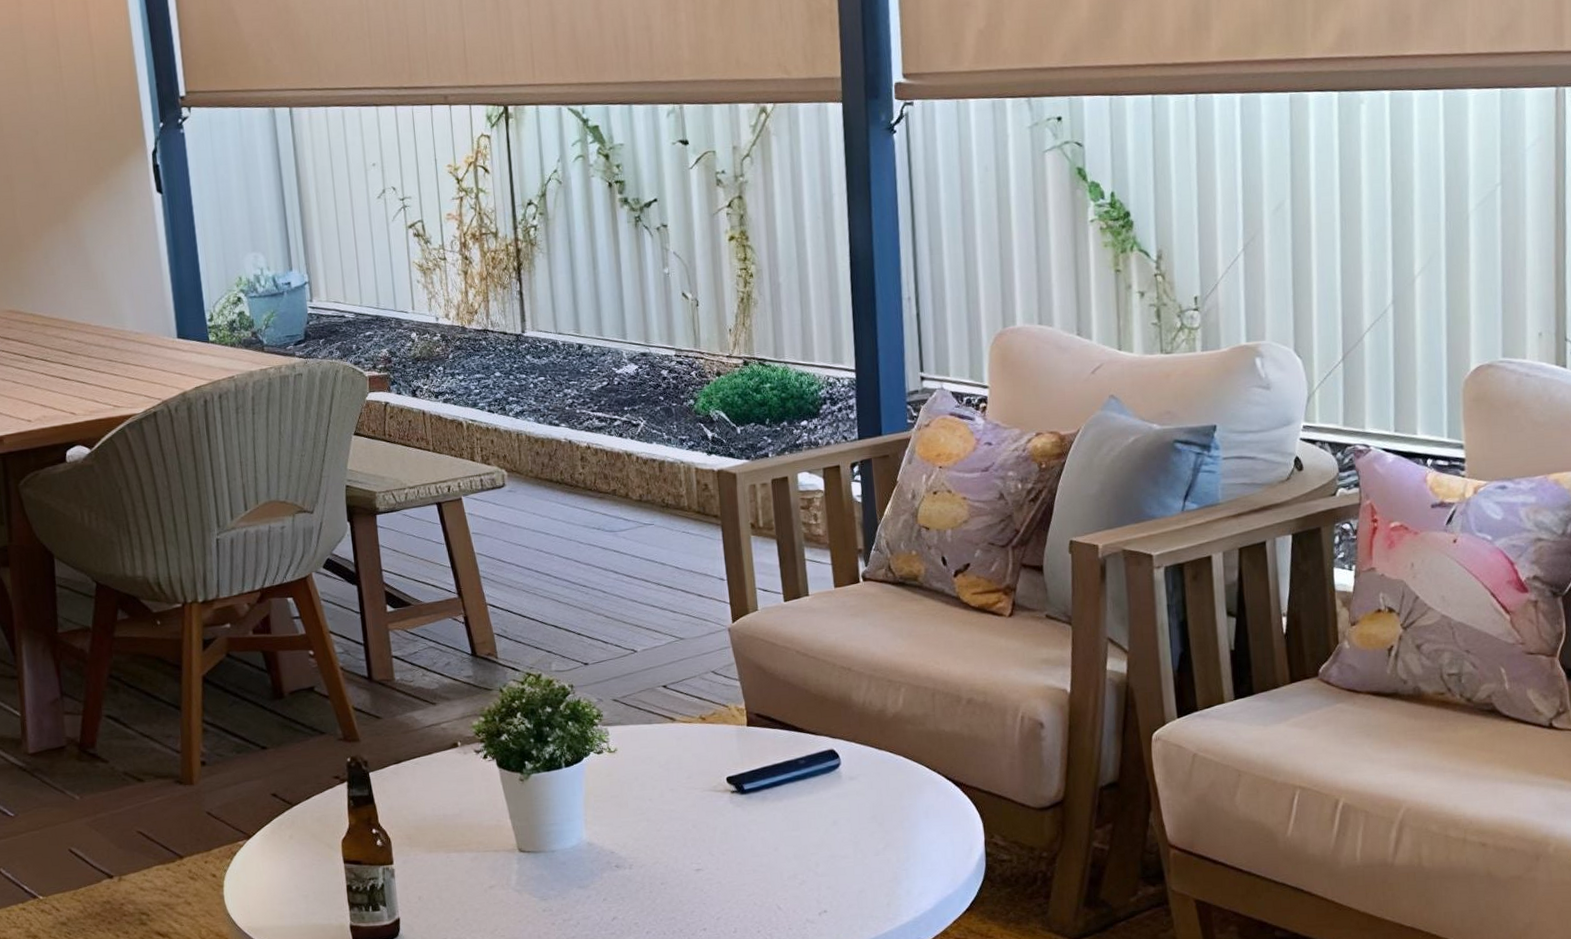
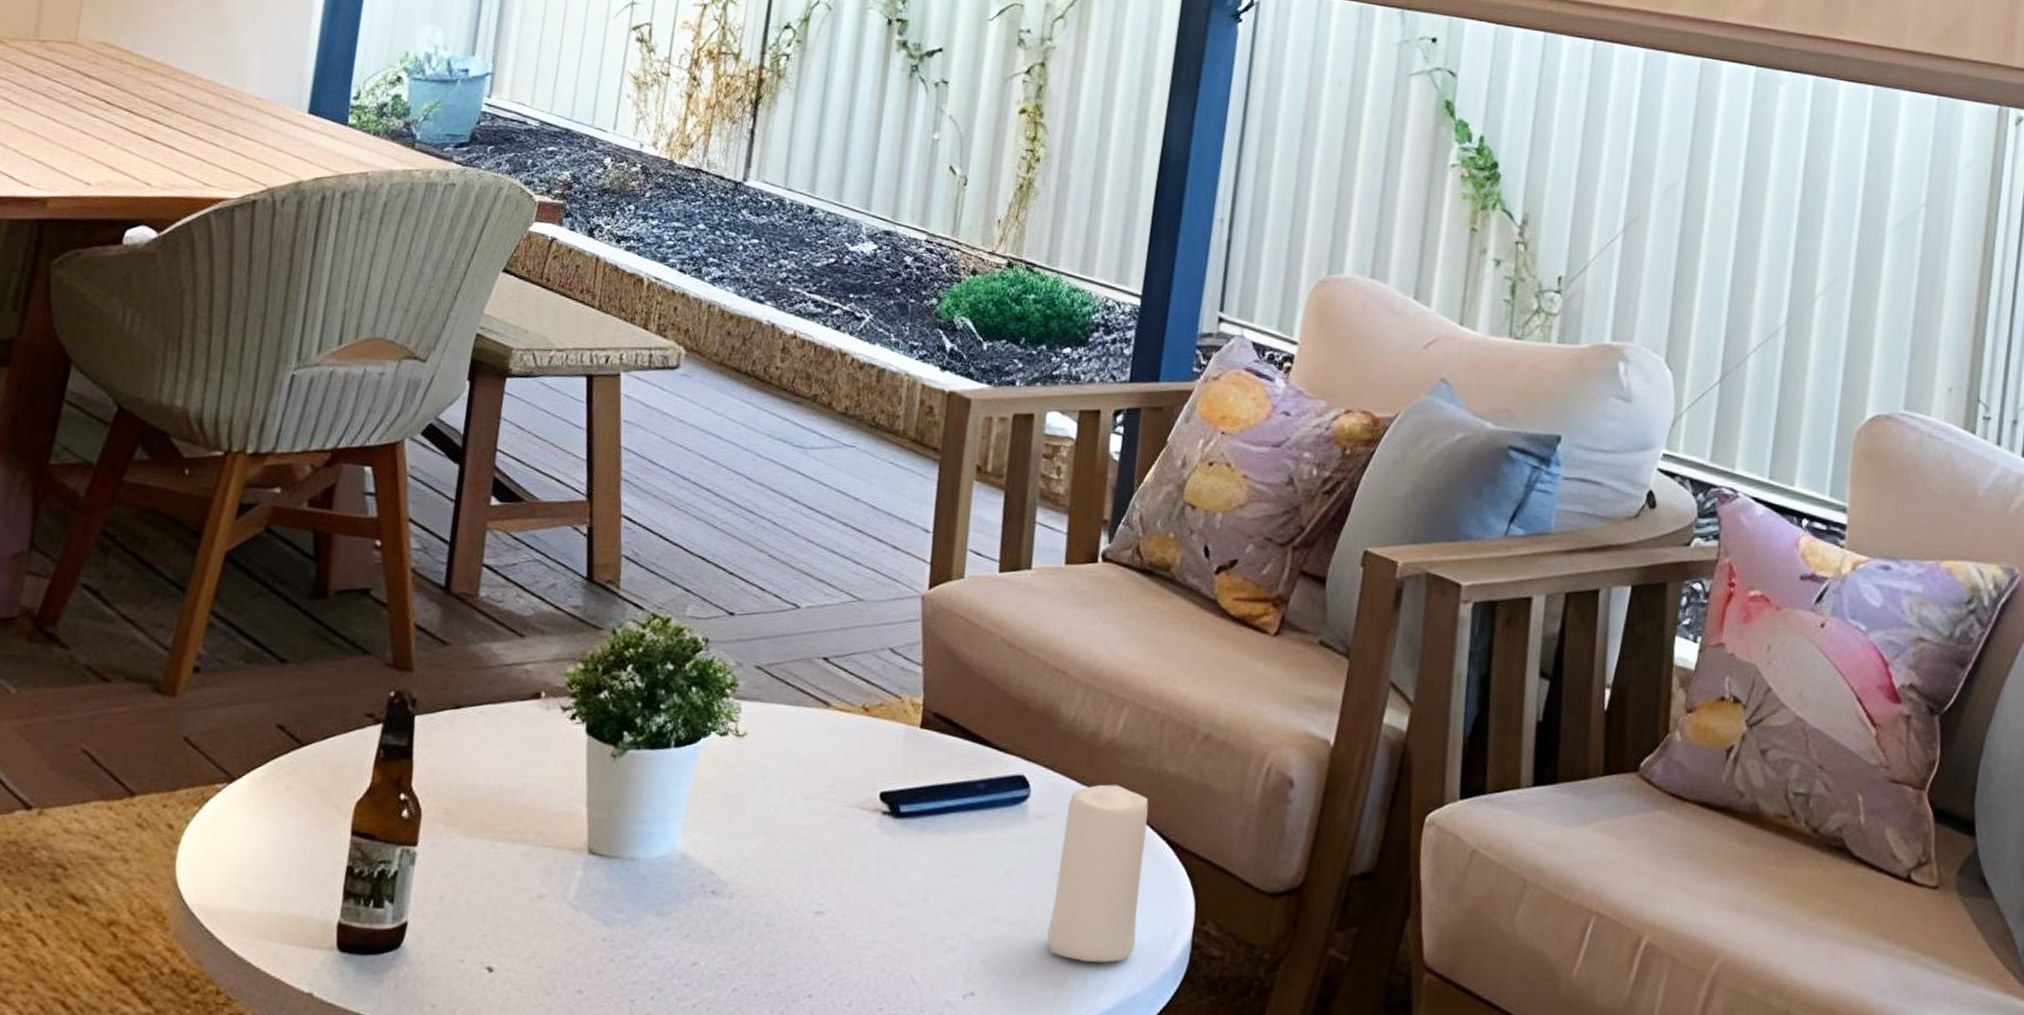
candle: none [871,746,943,877] -> present [1047,784,1149,963]

